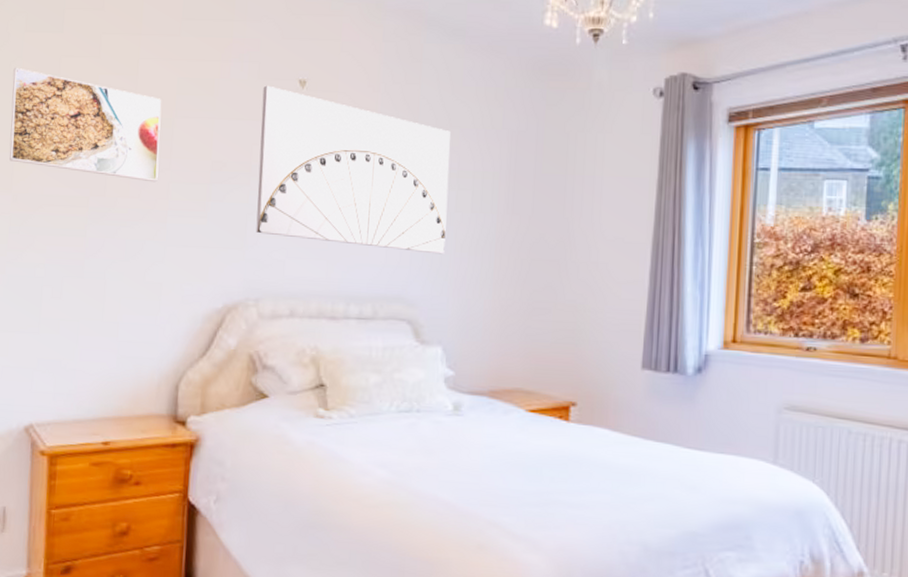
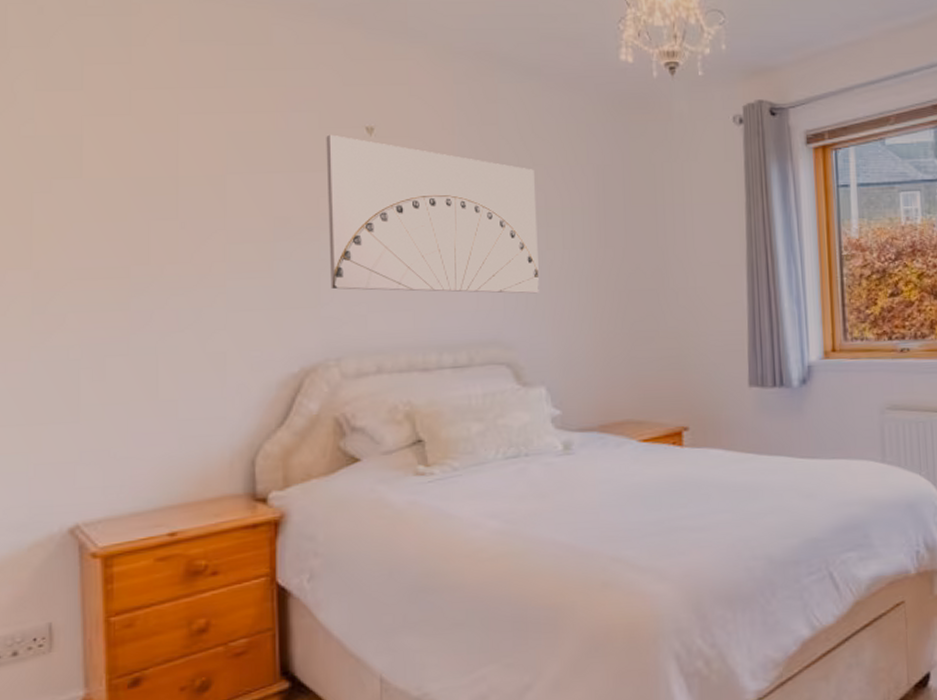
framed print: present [9,67,162,183] -> none [23,130,211,245]

